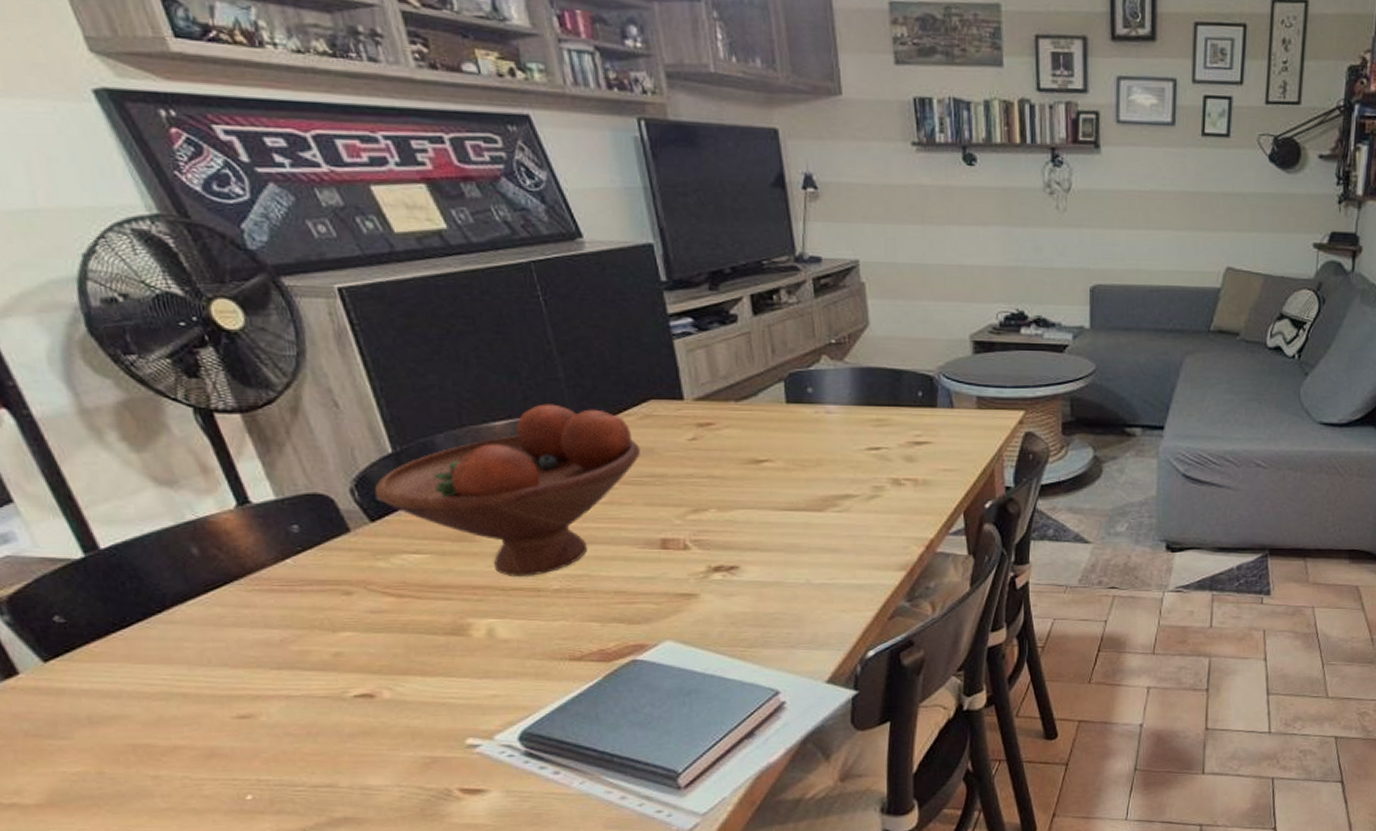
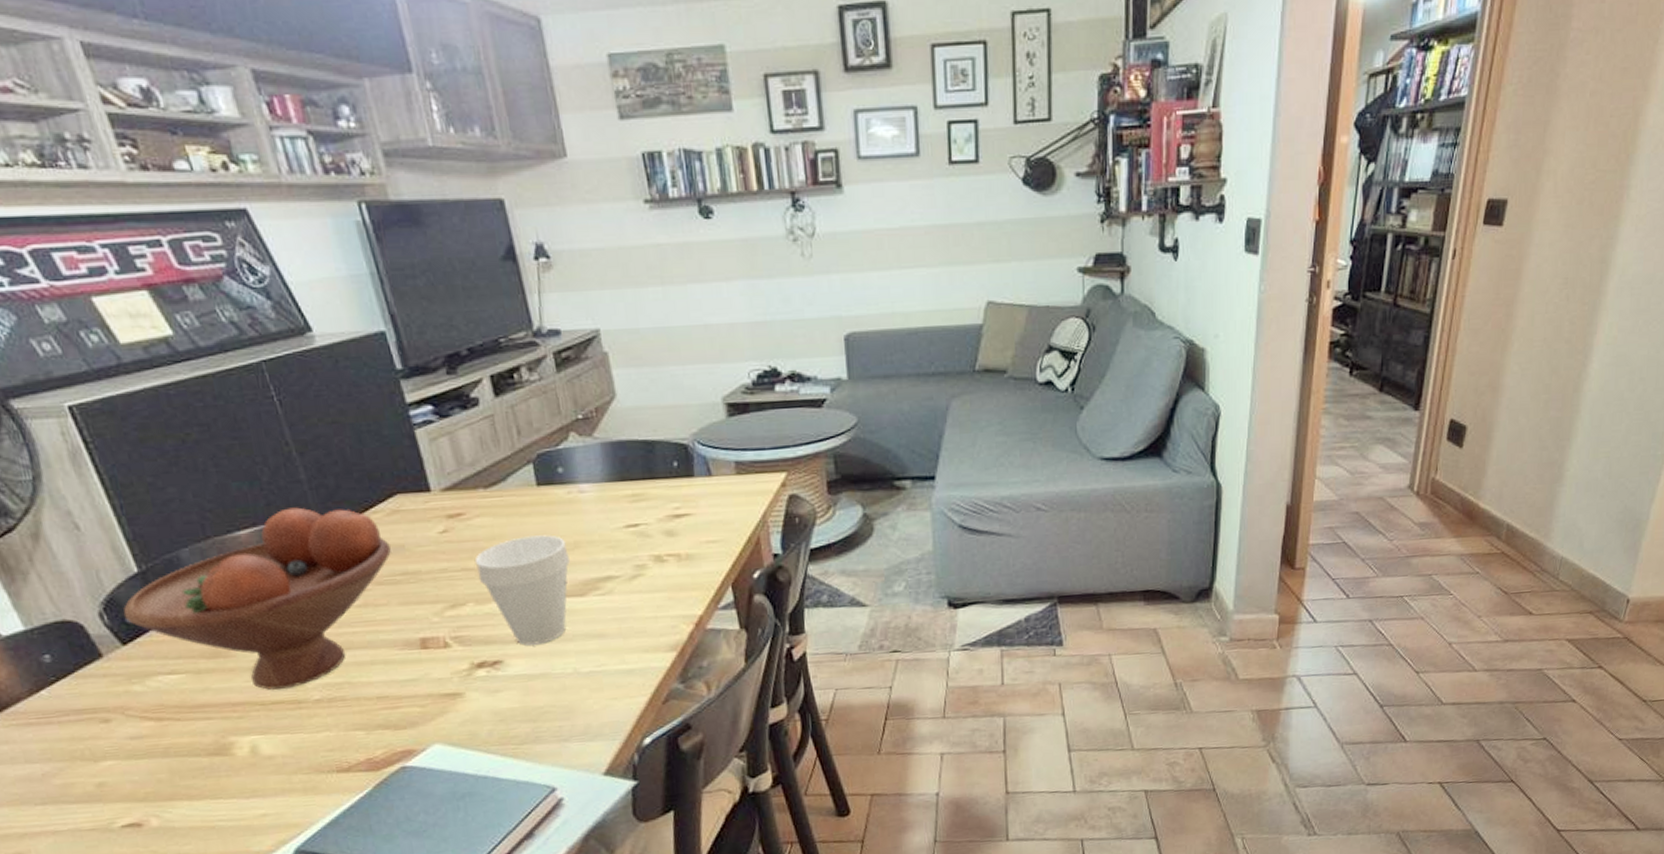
cup: none [720,450,811,554] -> present [474,535,570,645]

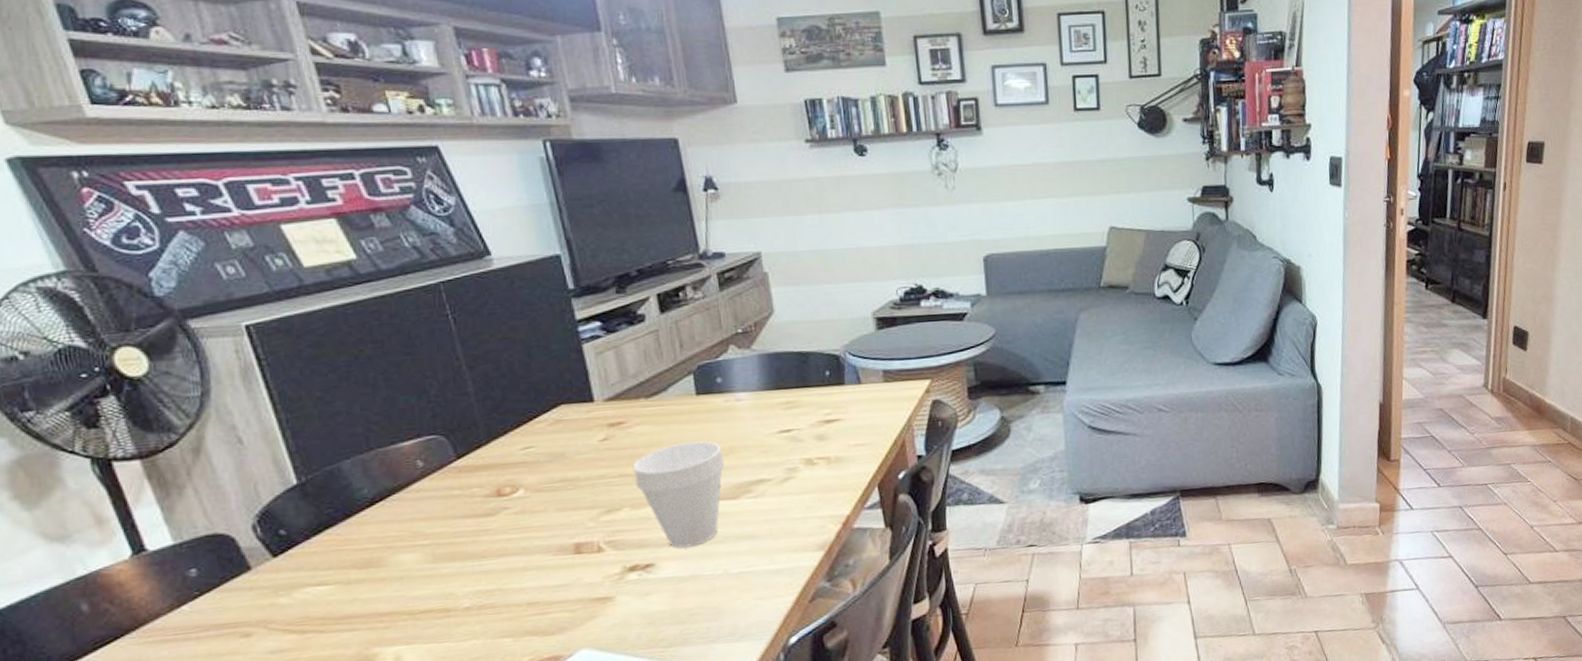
fruit bowl: present [123,507,391,691] -> none [277,418,551,600]

